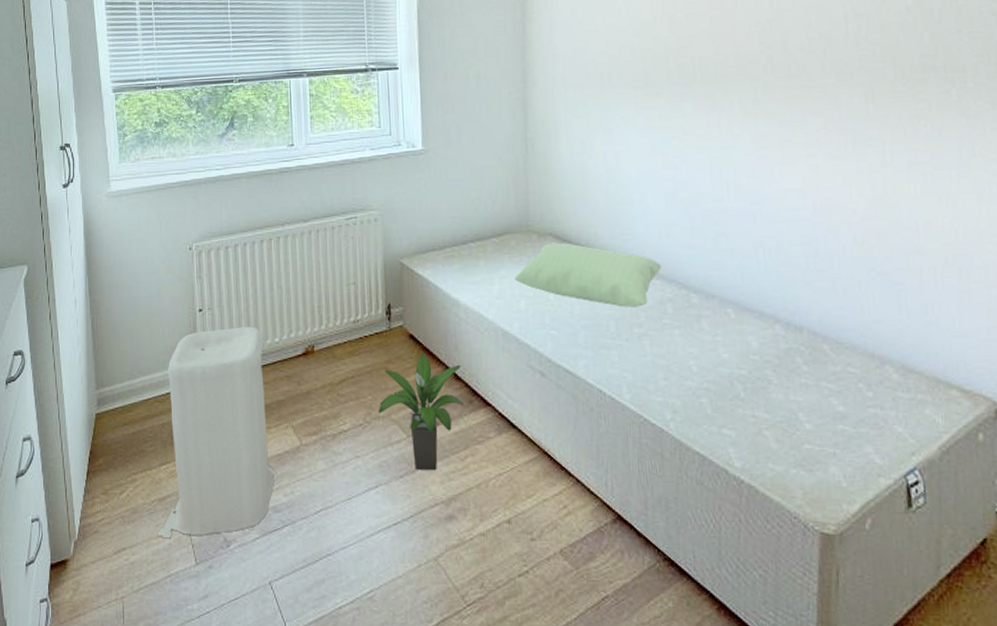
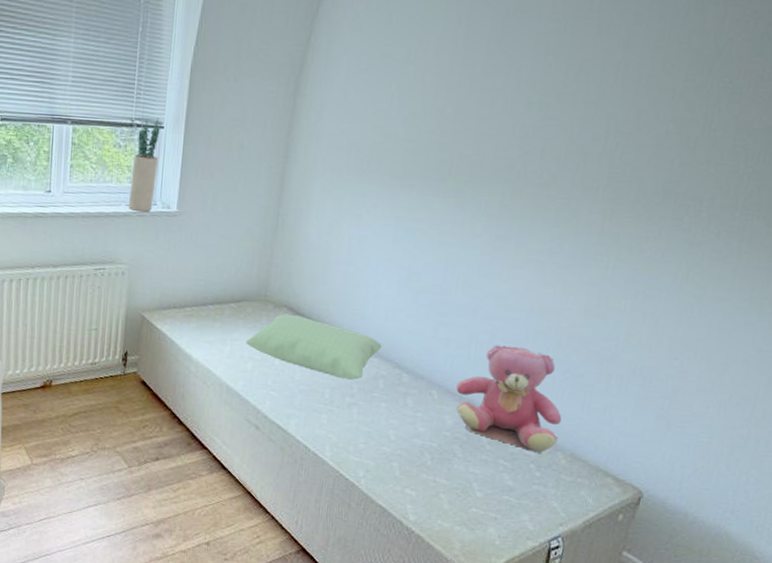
vase: none [372,60,398,155] -> present [129,118,161,213]
potted plant: present [378,352,465,470] -> none [104,397,185,497]
teddy bear: none [753,249,883,369] -> present [456,345,562,453]

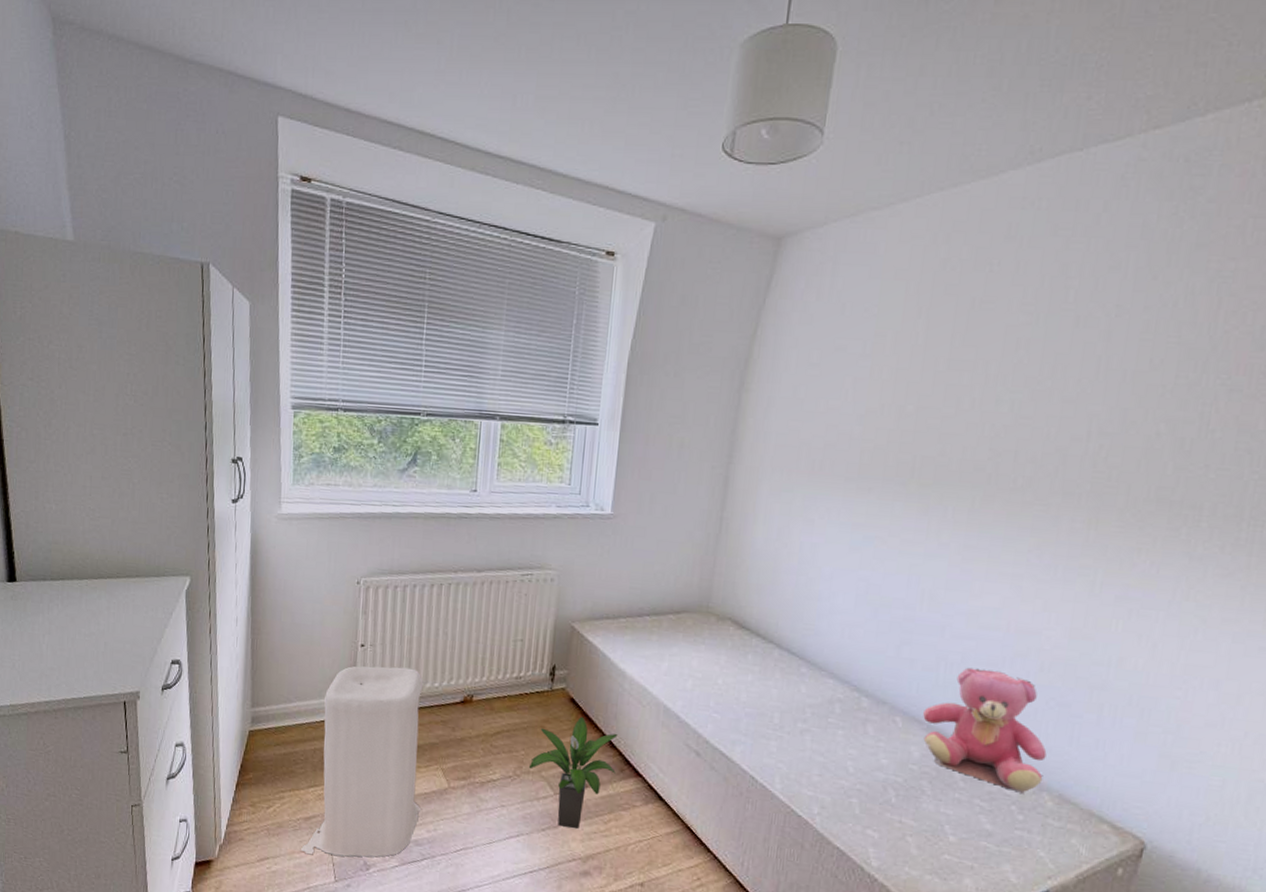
potted plant: none [104,397,185,497] -> present [528,716,618,829]
vase: present [129,118,161,213] -> none [559,414,595,515]
cushion: present [246,314,382,380] -> none [686,628,838,703]

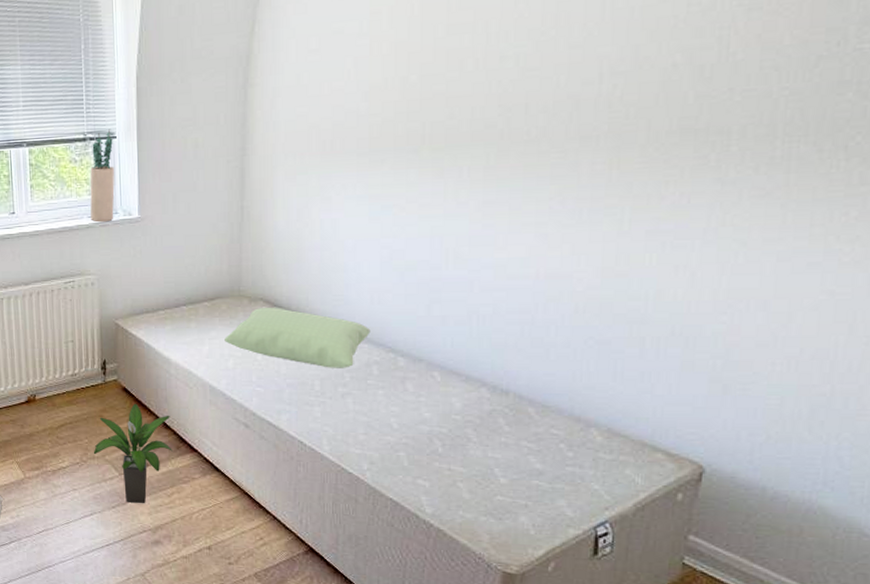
vase: none [559,414,595,515] -> present [90,129,115,223]
cushion: none [686,628,838,703] -> present [224,308,371,368]
teddy bear: present [923,667,1047,793] -> none [461,317,591,431]

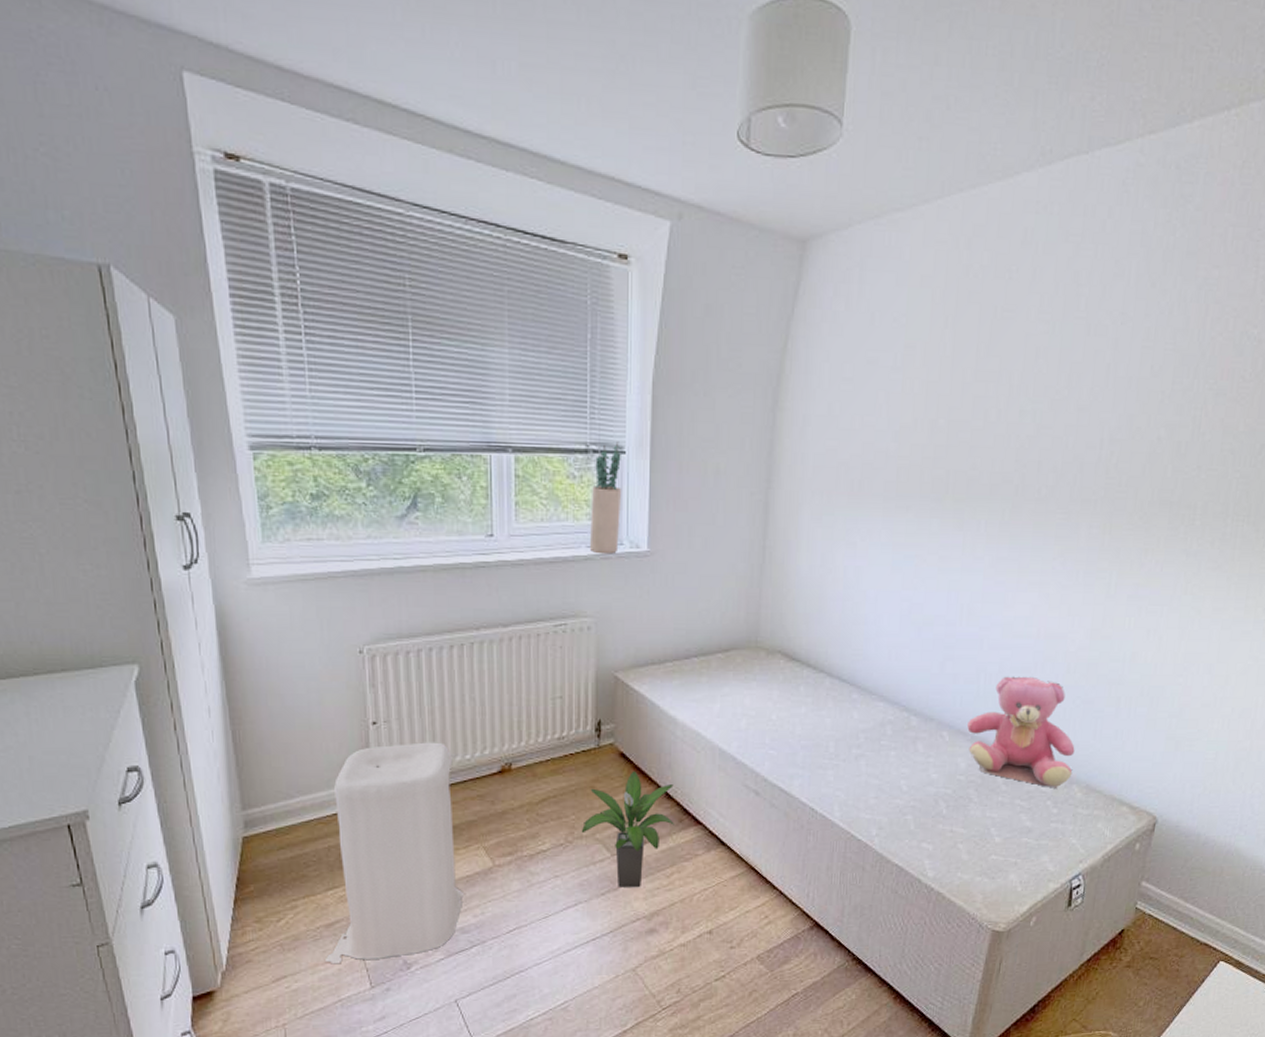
cushion: present [224,308,371,368] -> none [738,662,887,728]
teddy bear: none [461,317,591,431] -> present [967,676,1075,788]

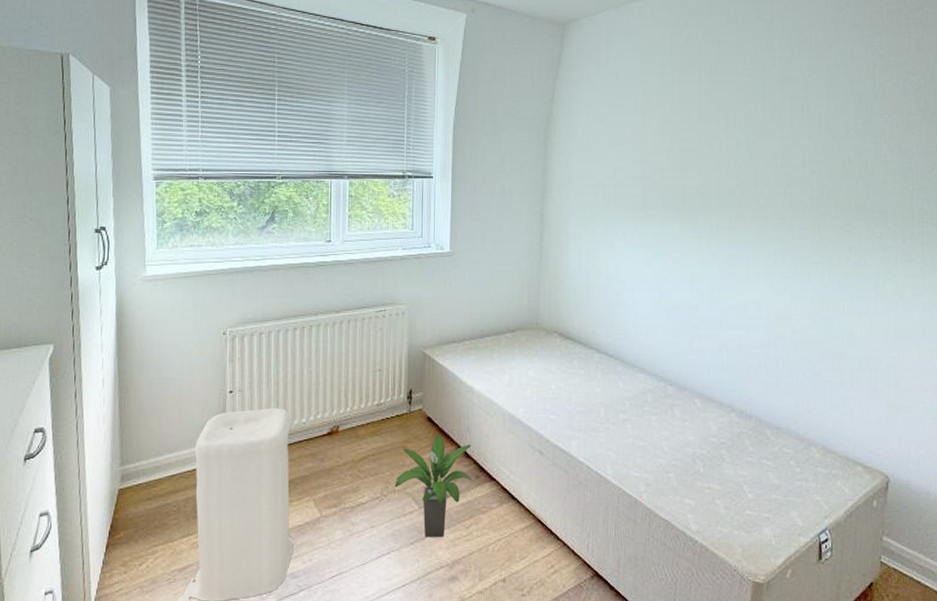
vase: present [590,441,622,555] -> none [405,169,430,255]
teddy bear: present [967,676,1075,788] -> none [716,351,810,450]

